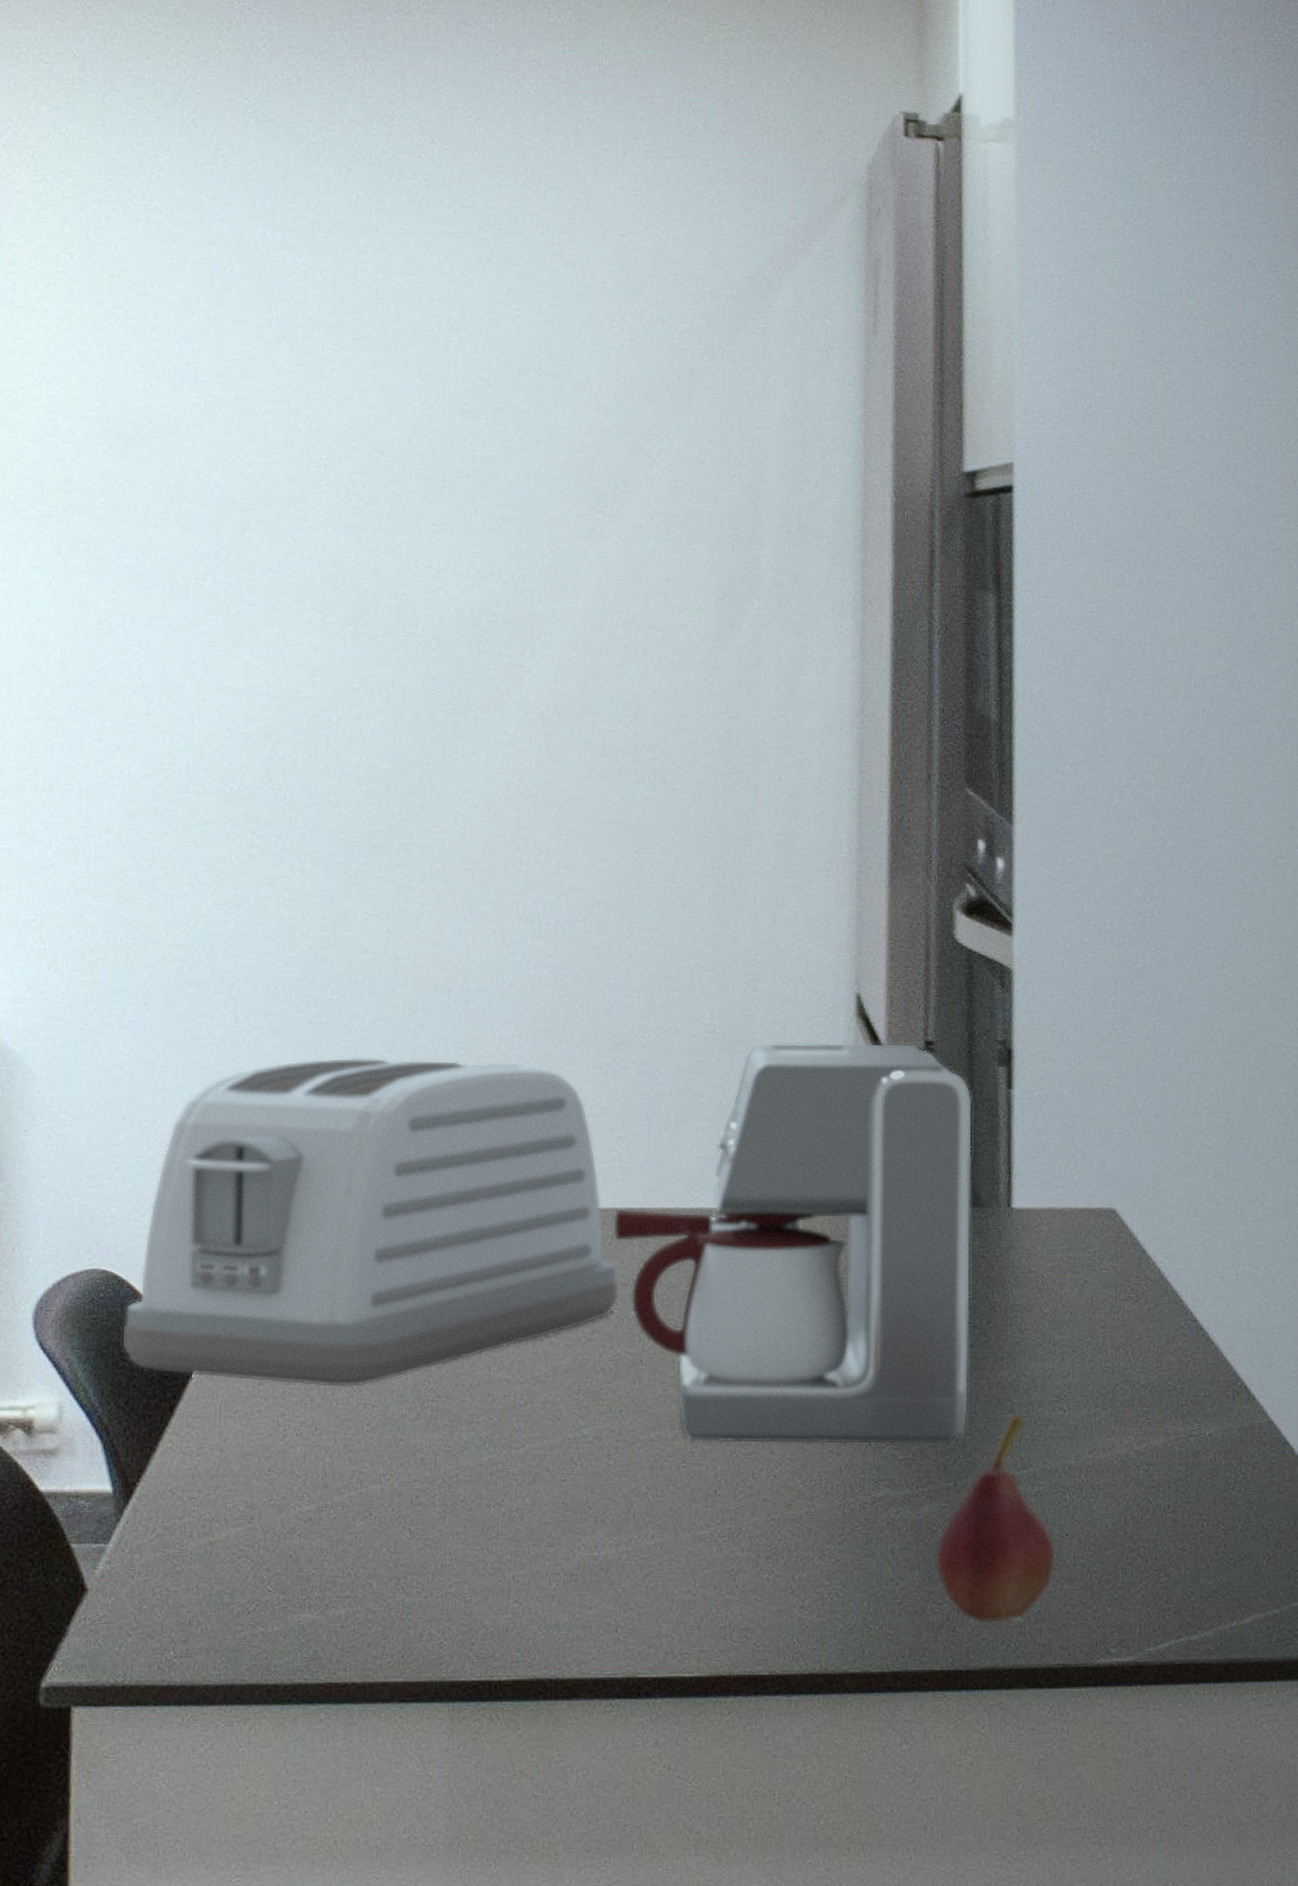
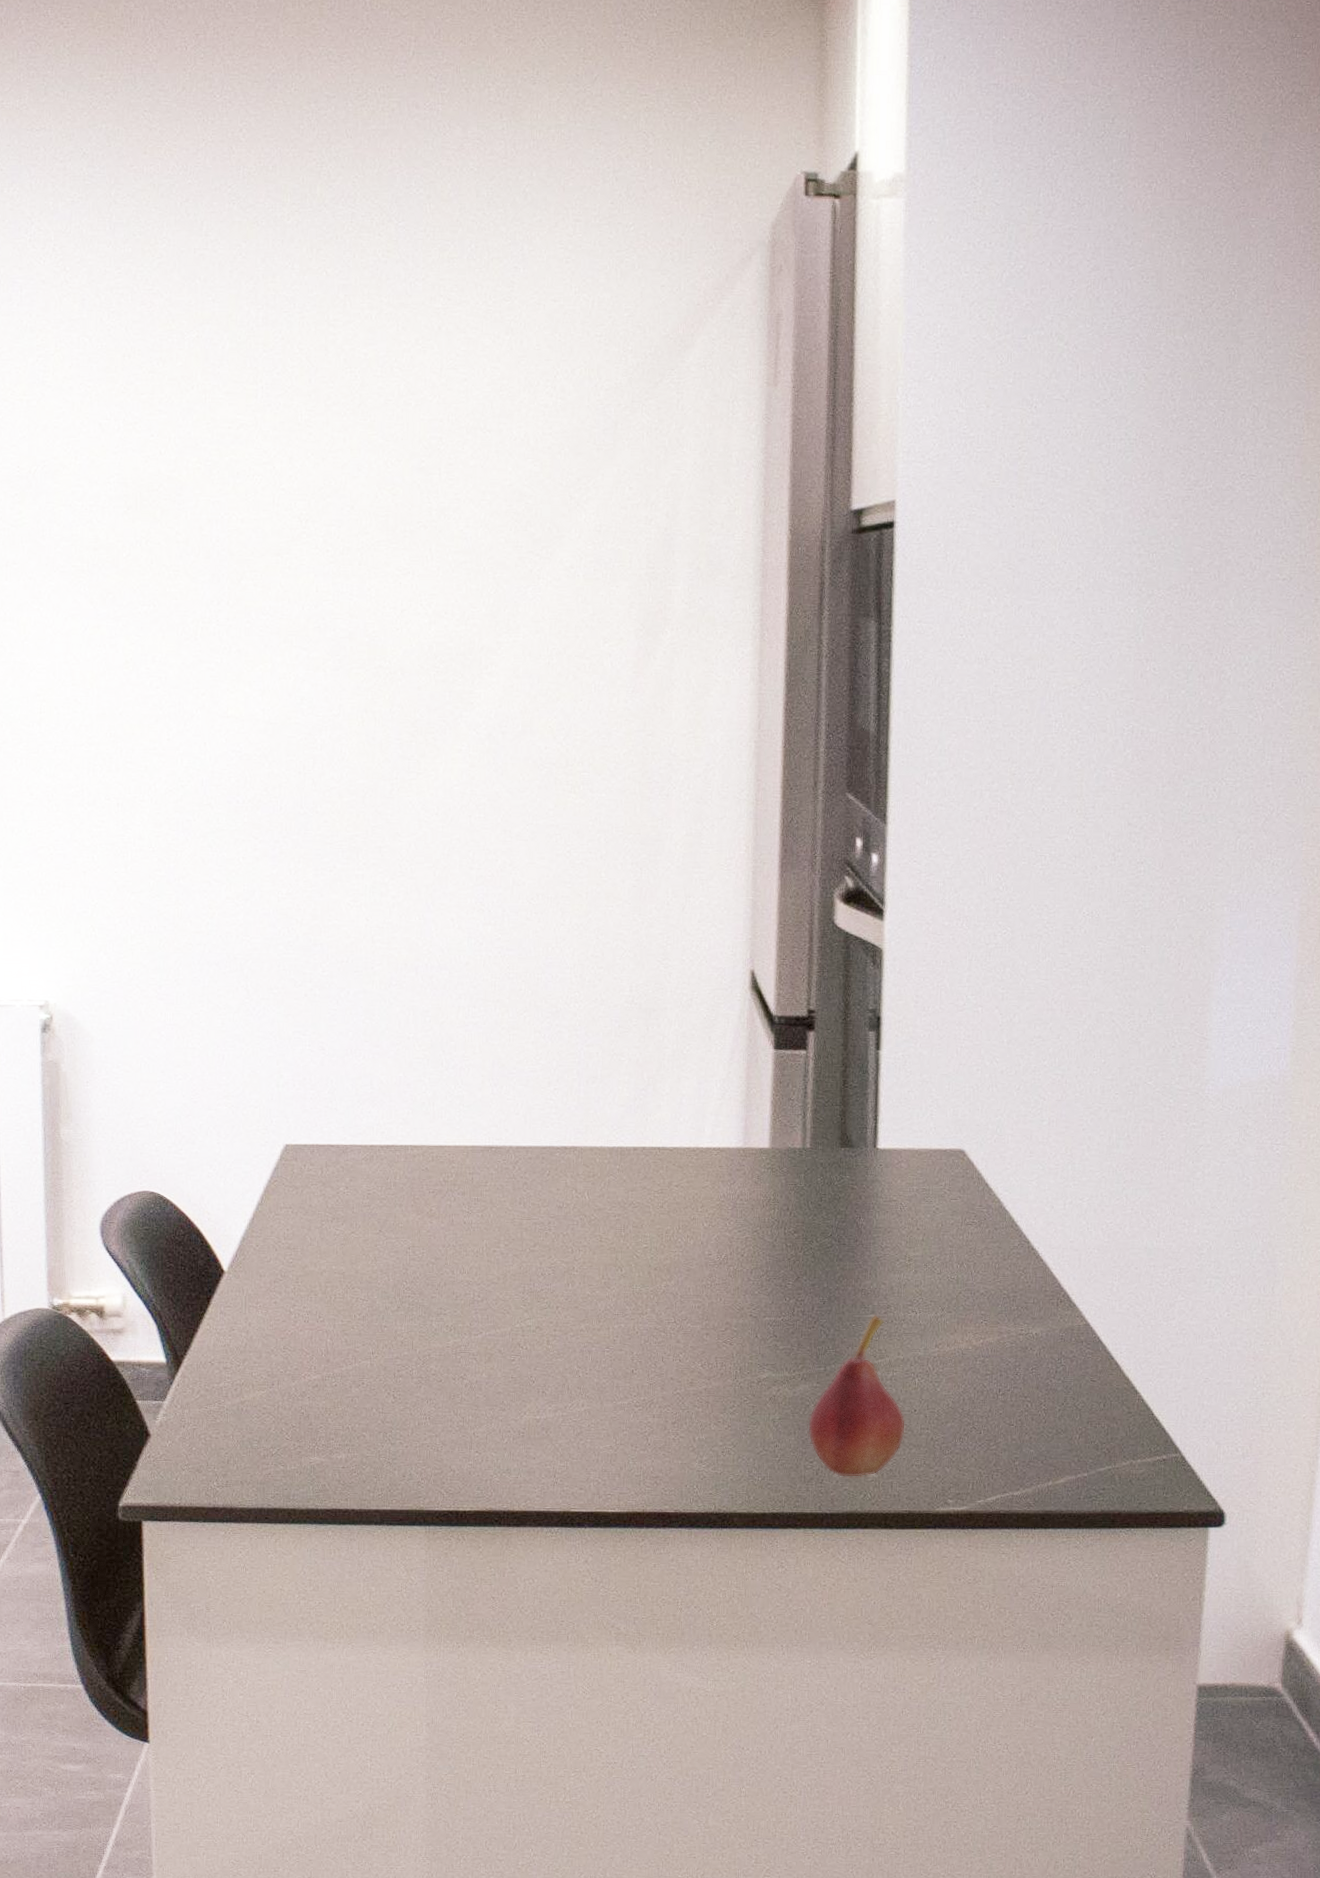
toaster: present [122,1057,619,1388] -> none [168,1023,555,1286]
coffee maker: present [613,1042,972,1444] -> none [551,1011,846,1336]

